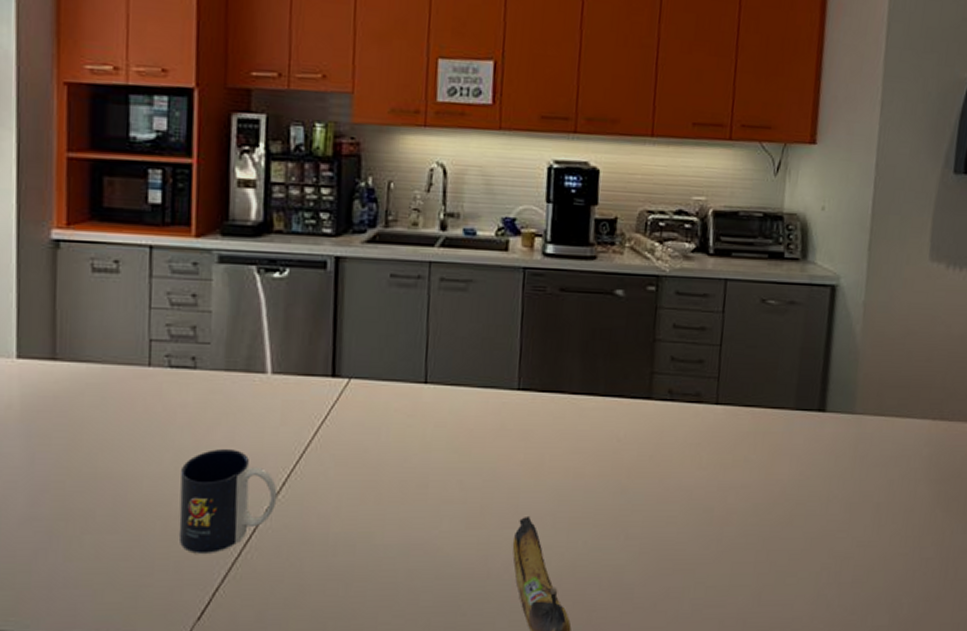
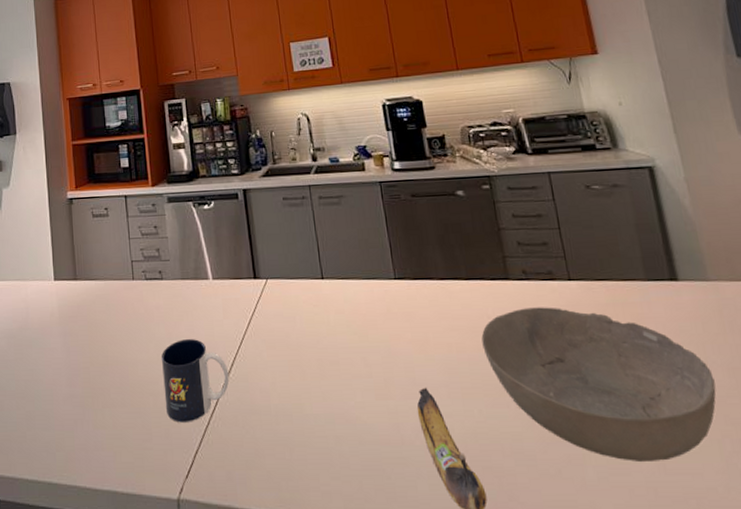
bowl: none [604,432,831,595] -> present [481,307,716,463]

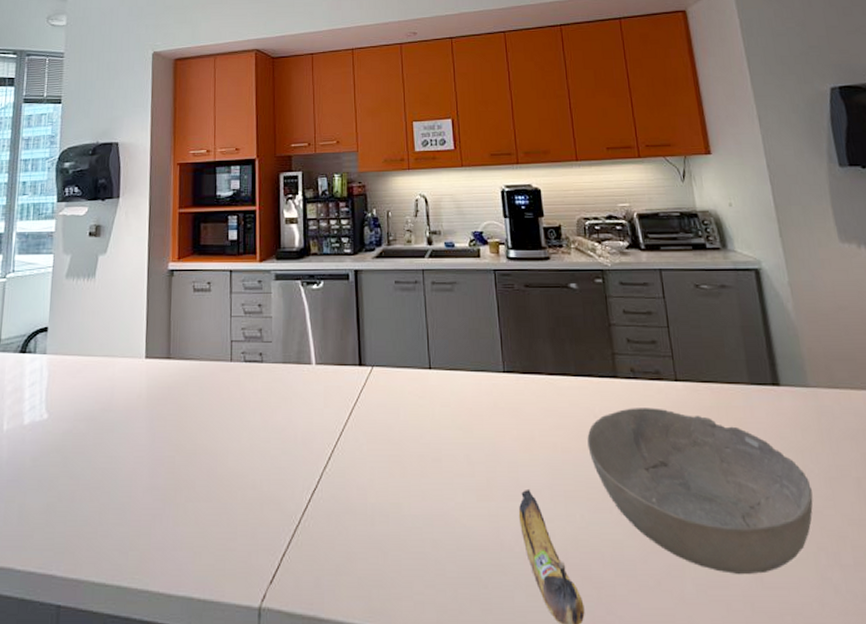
mug: present [161,339,230,423] -> none [253,429,325,521]

